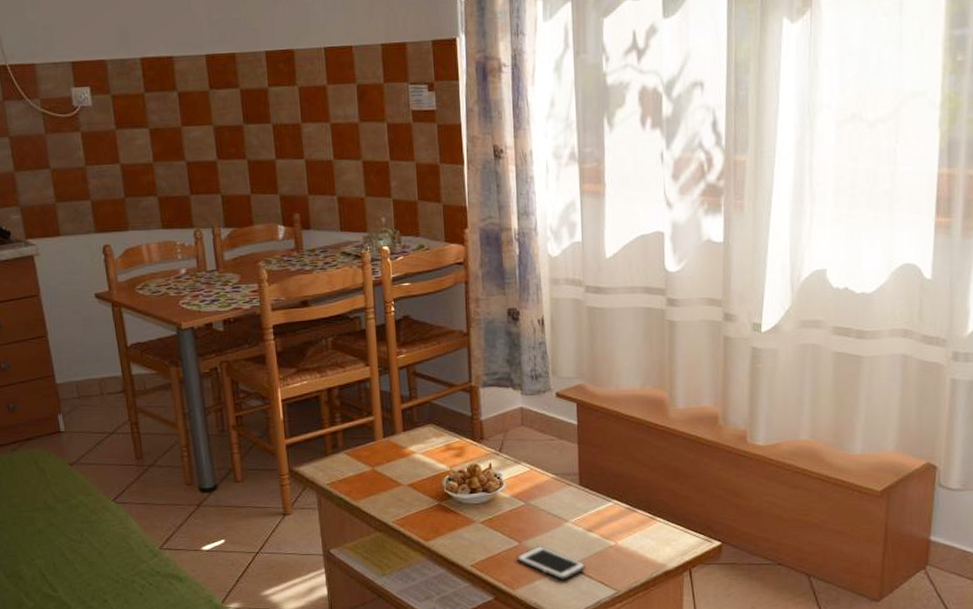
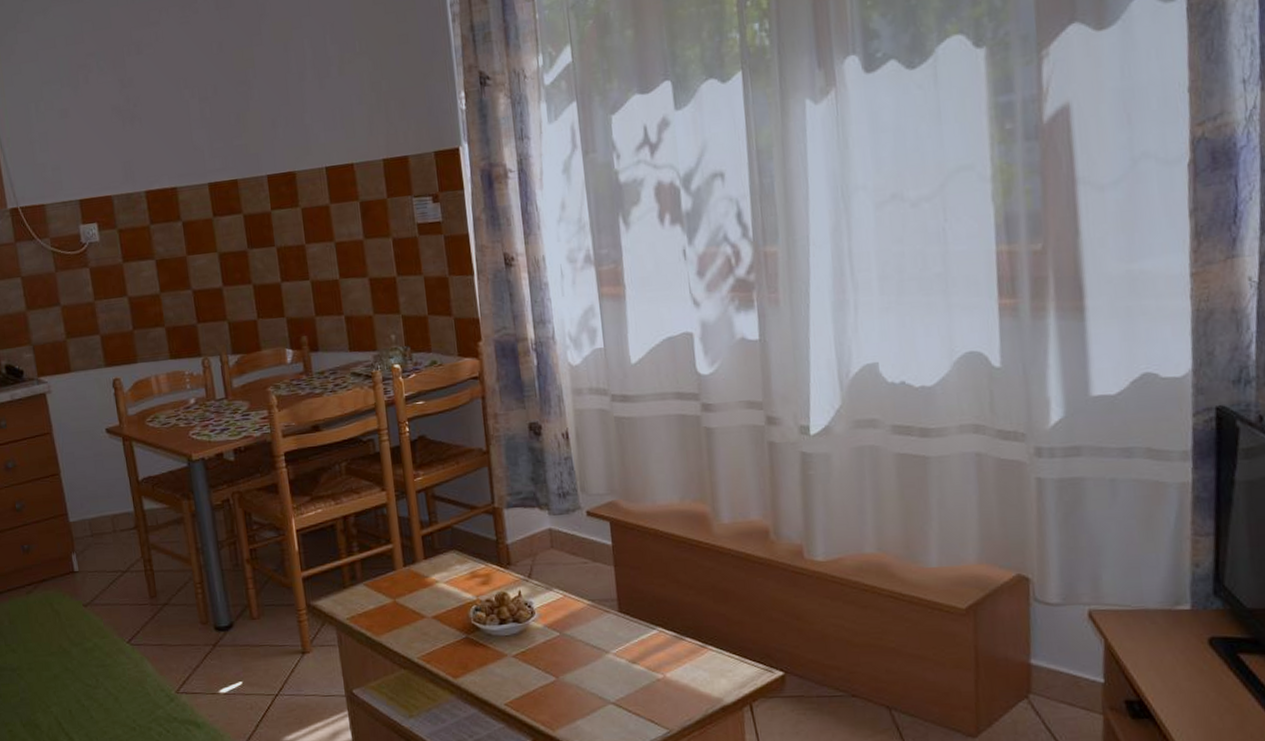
cell phone: present [517,545,587,581] -> none [555,679,633,720]

